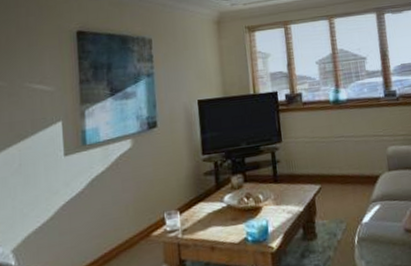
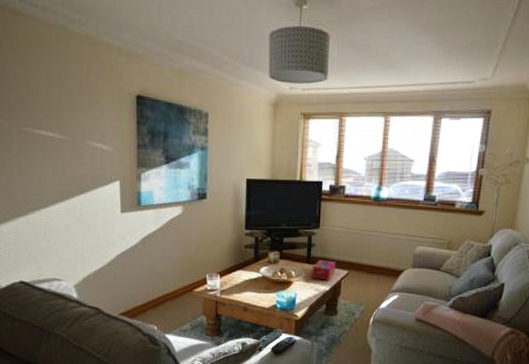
tissue box: none [280,176,307,200] -> present [311,260,336,281]

